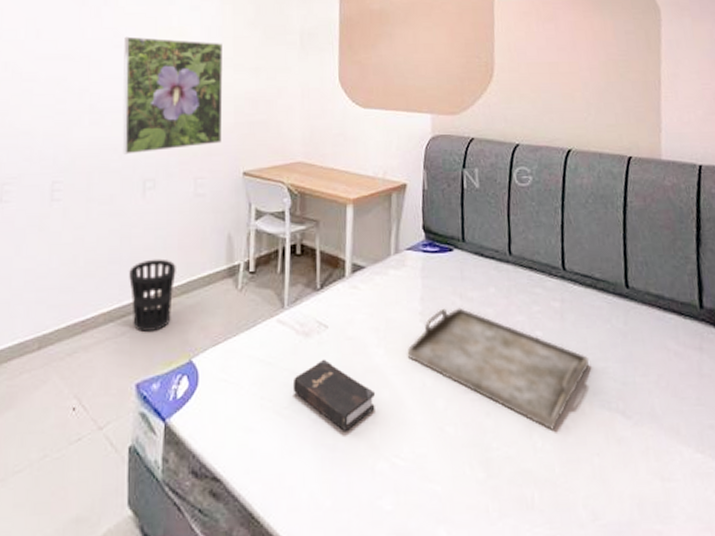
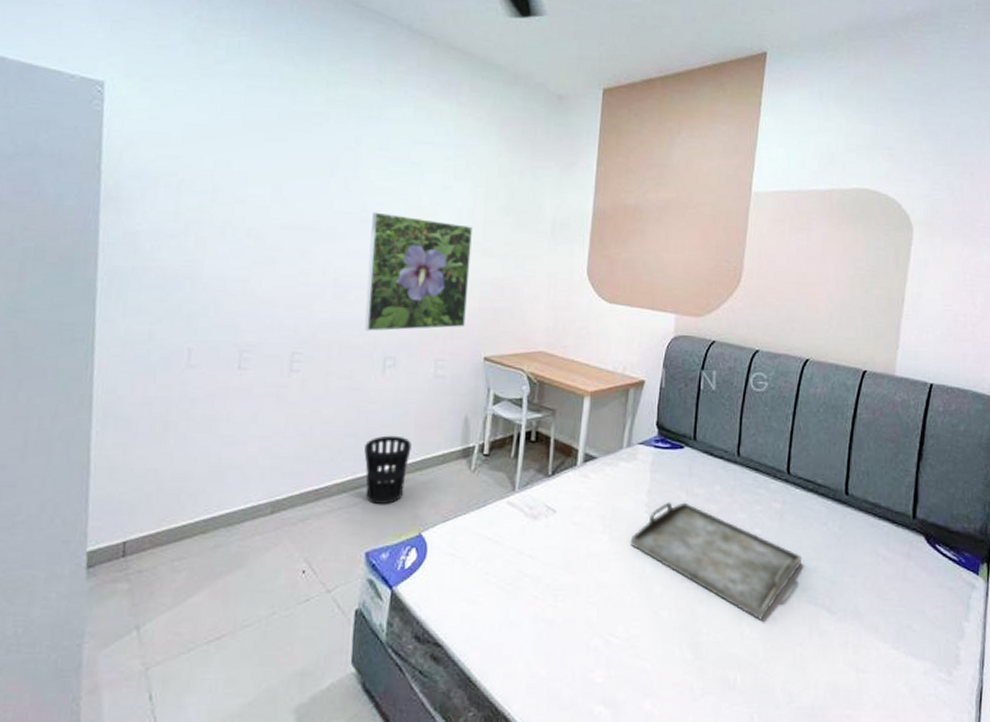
hardback book: present [292,359,376,431] -> none [517,541,597,609]

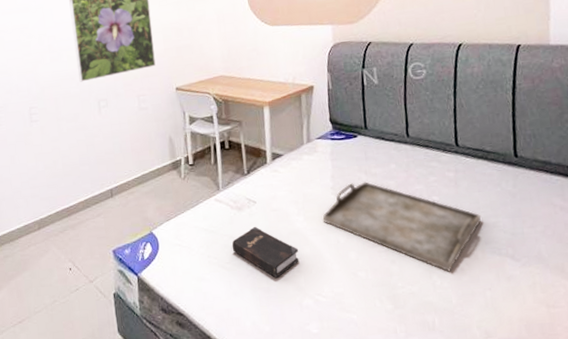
wastebasket: present [364,435,412,505] -> none [96,159,133,214]
hardback book: none [517,541,597,609] -> present [231,226,299,278]

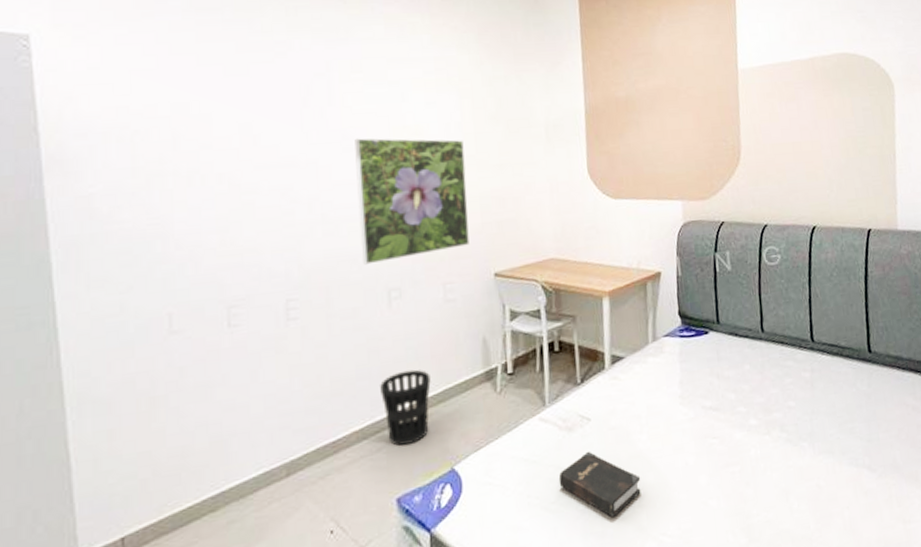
wastebasket: none [96,159,133,214] -> present [380,369,431,446]
serving tray: present [322,181,482,272] -> none [669,387,838,491]

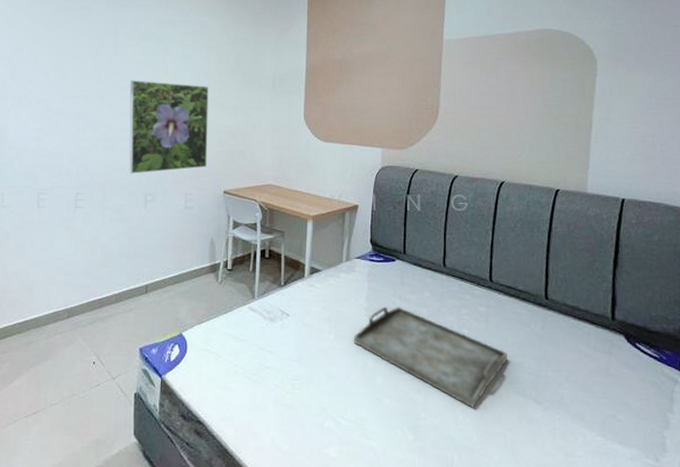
wastebasket: present [380,369,431,446] -> none [134,255,170,311]
hardback book: present [558,451,641,518] -> none [260,339,326,395]
serving tray: none [669,387,838,491] -> present [353,306,509,408]

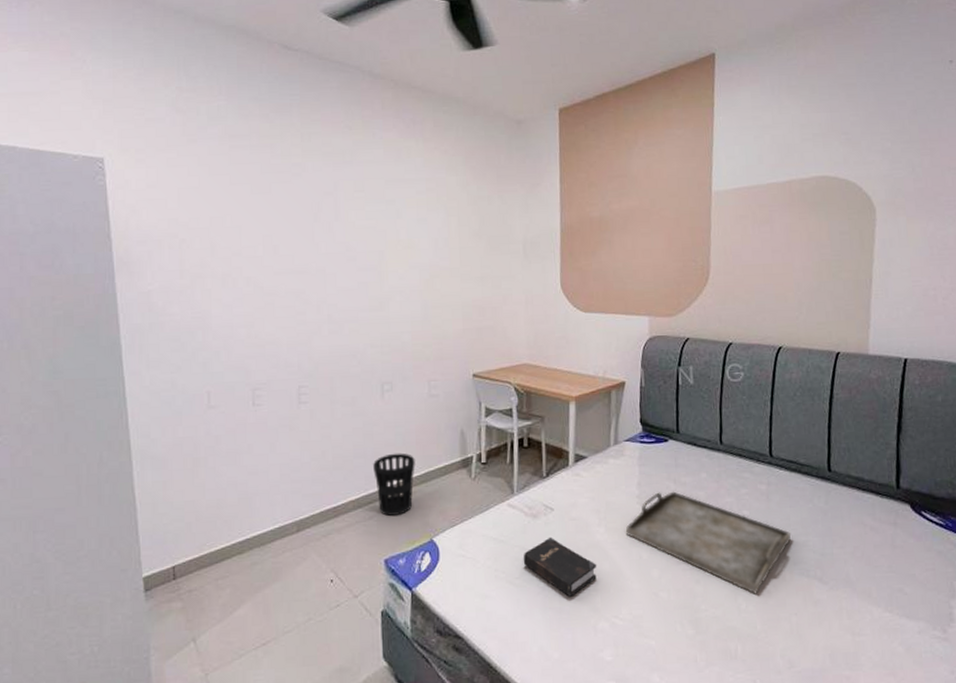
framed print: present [129,80,208,174] -> none [356,250,452,361]
wastebasket: none [134,255,170,311] -> present [373,453,415,517]
hardback book: none [260,339,326,395] -> present [523,537,597,597]

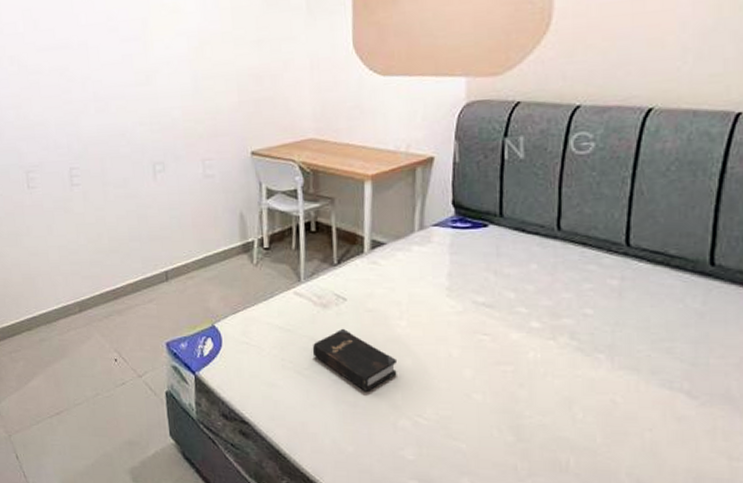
wastebasket: present [373,453,415,517] -> none [149,236,193,301]
serving tray: present [625,491,792,594] -> none [431,284,651,404]

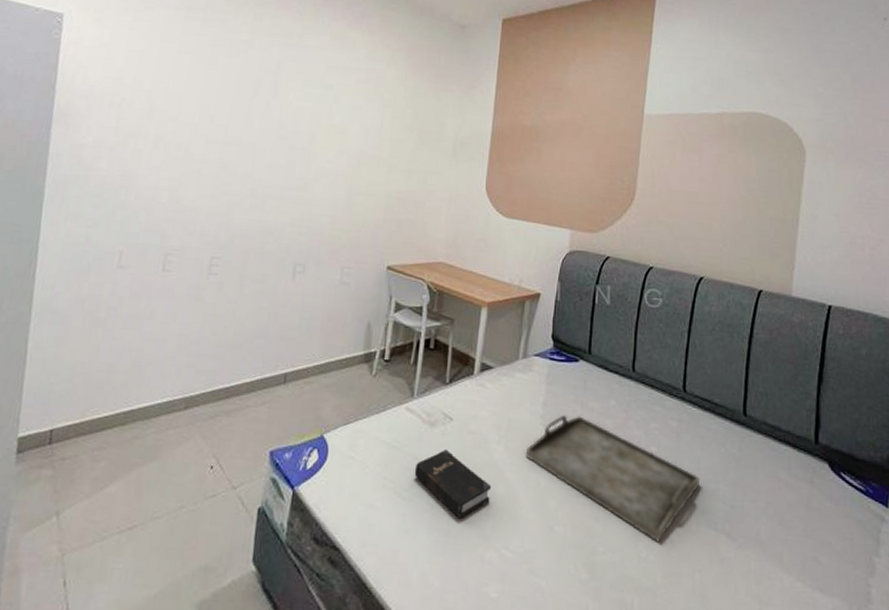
serving tray: none [431,284,651,404] -> present [525,415,701,542]

